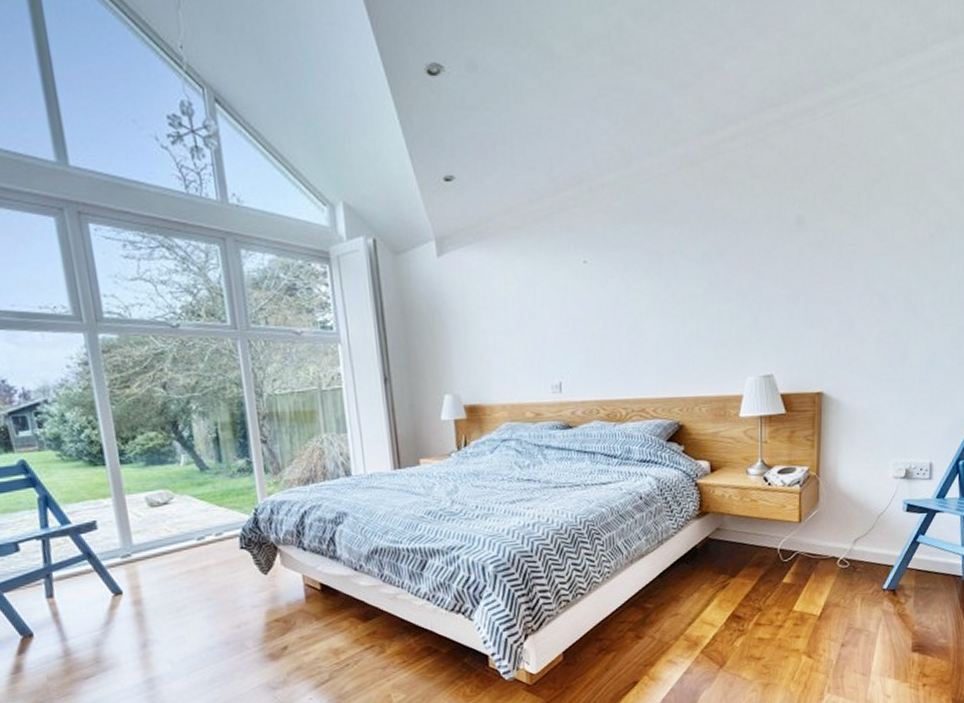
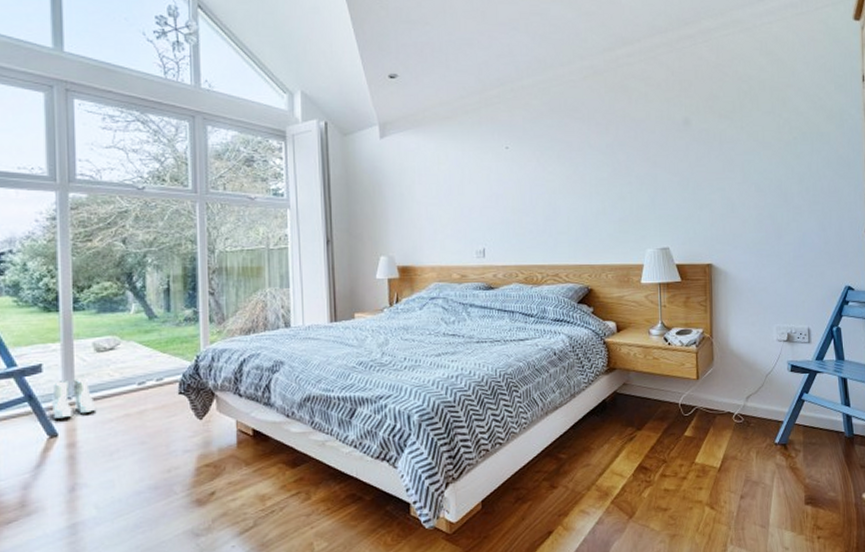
boots: none [110,533,156,576] -> present [51,377,95,419]

